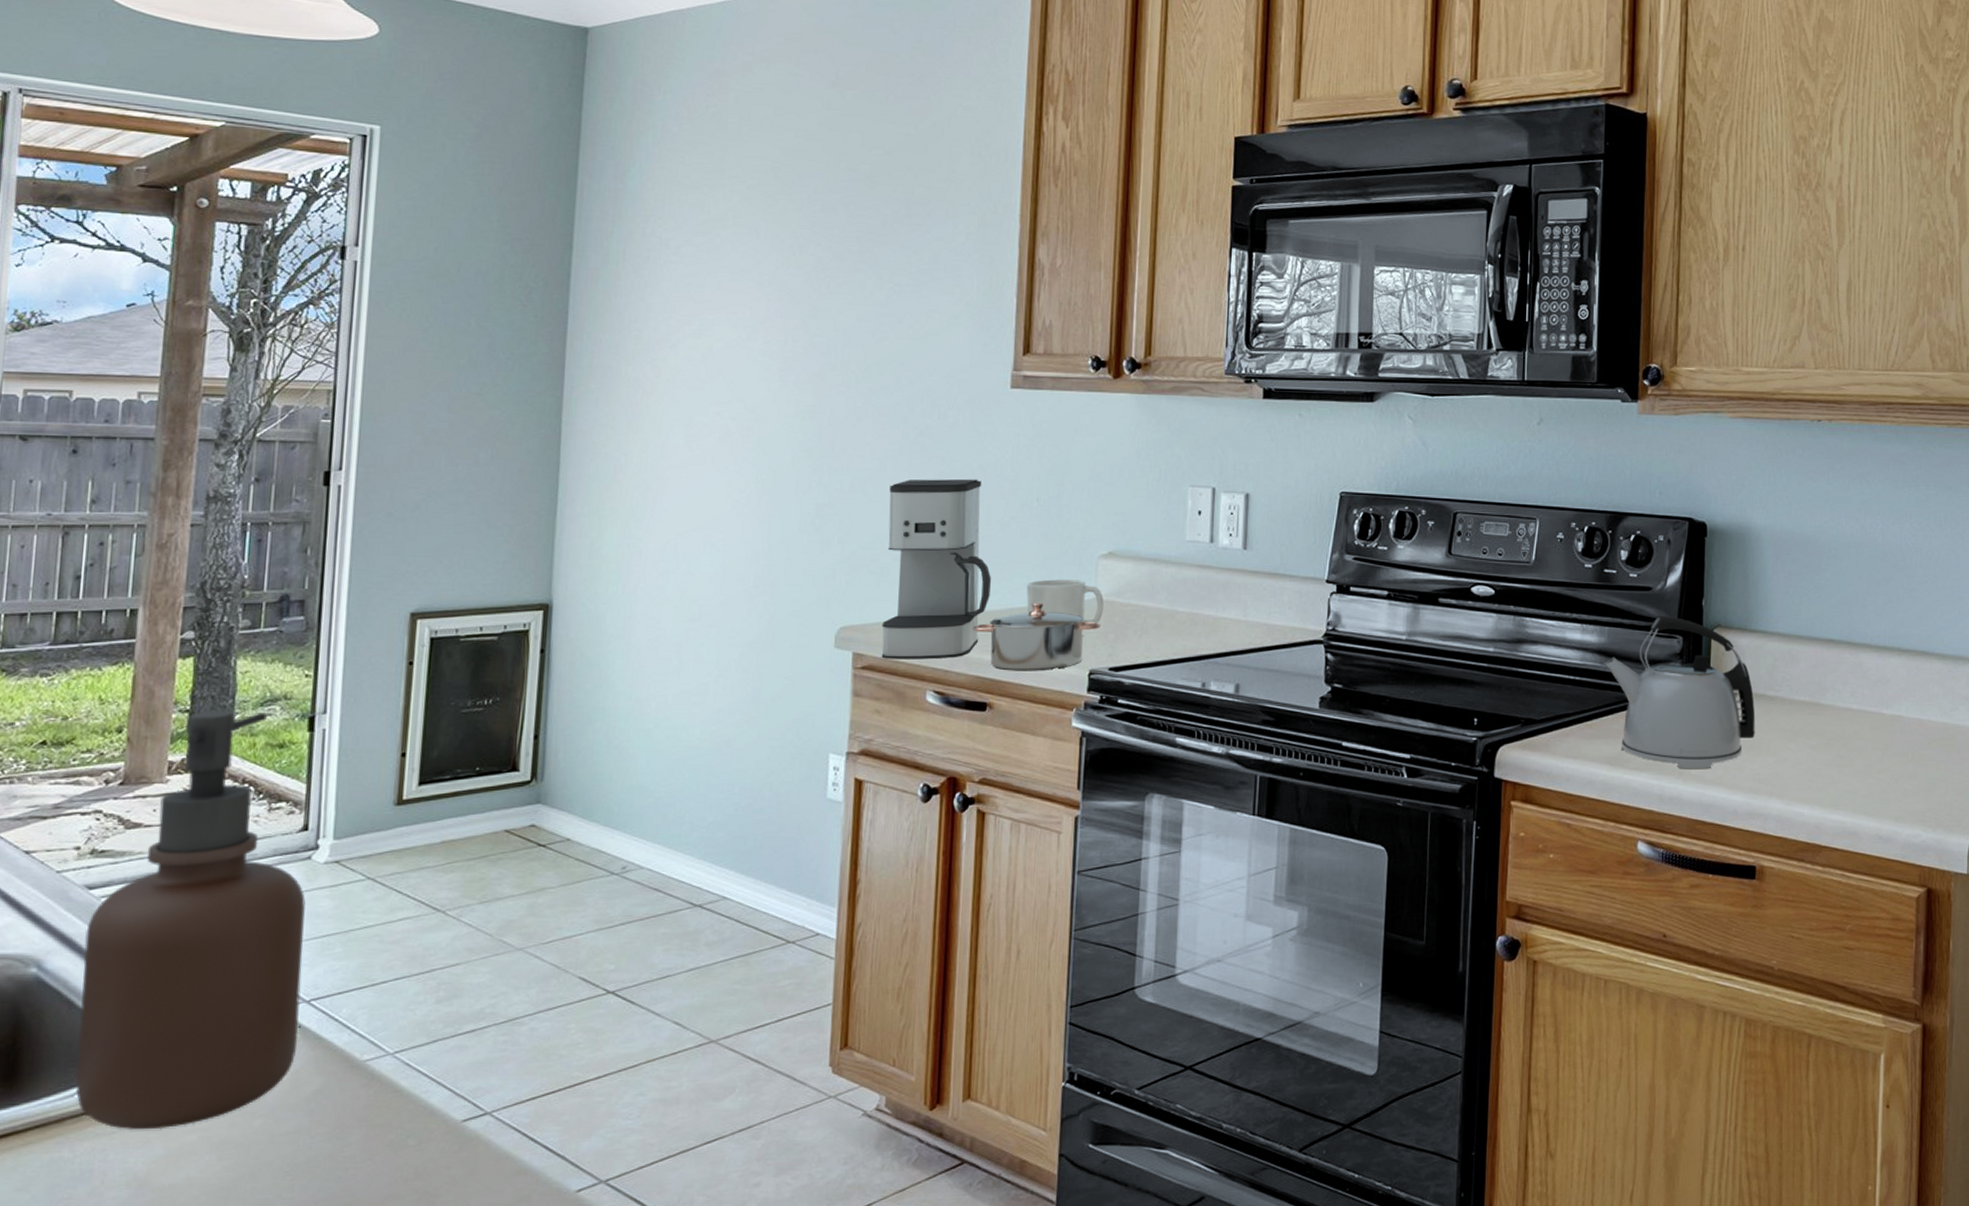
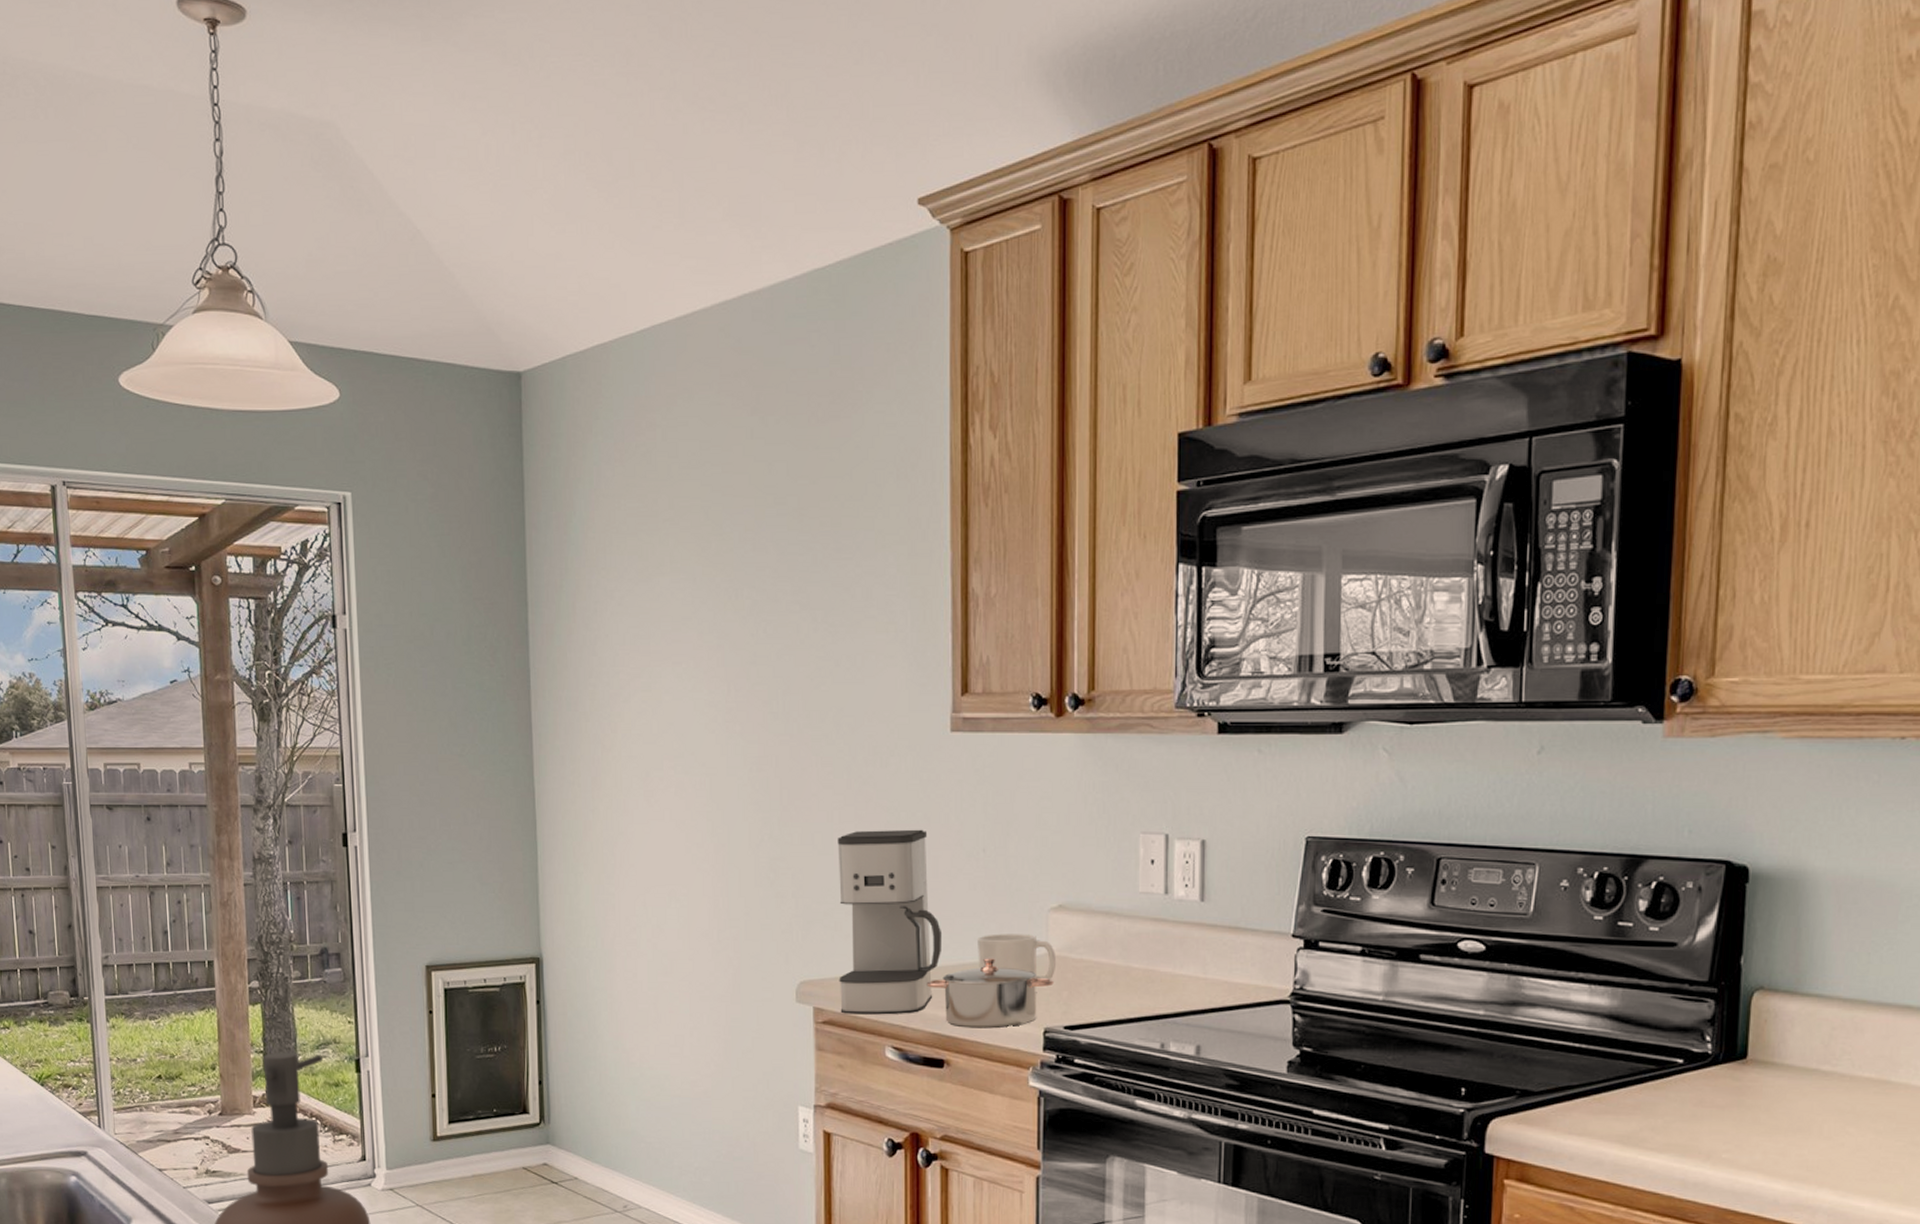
kettle: present [1603,615,1756,769] -> none [1615,975,1805,1153]

